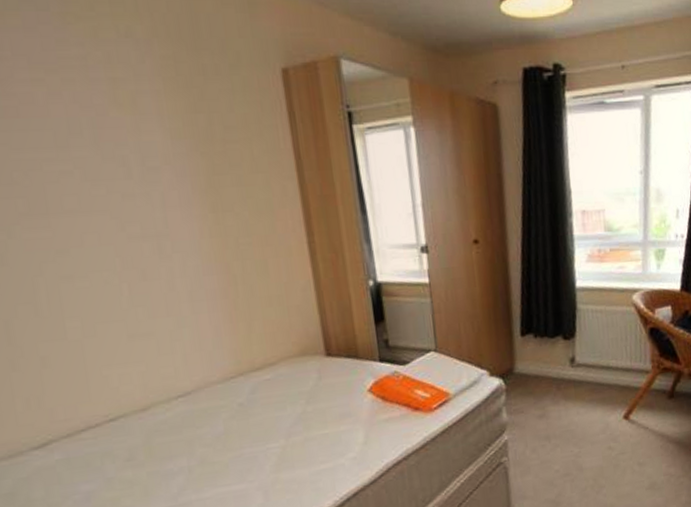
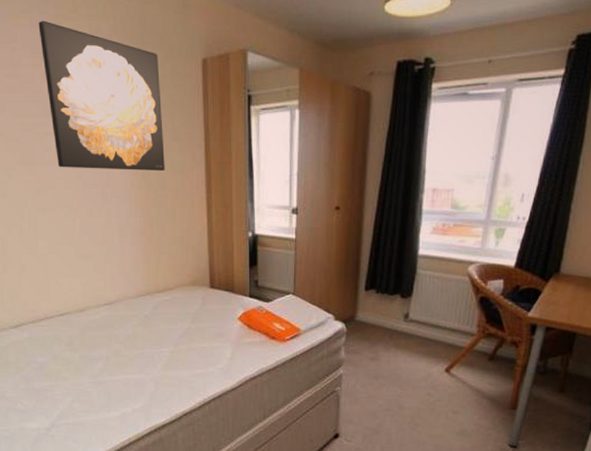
wall art: none [35,20,246,218] -> present [38,20,165,171]

